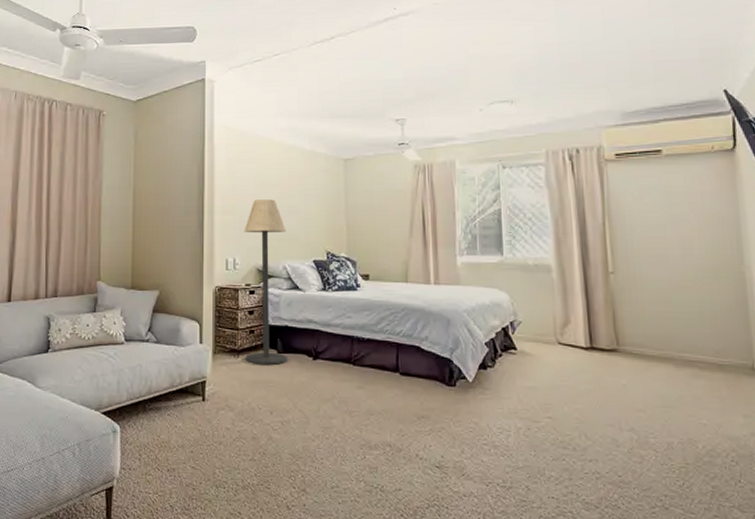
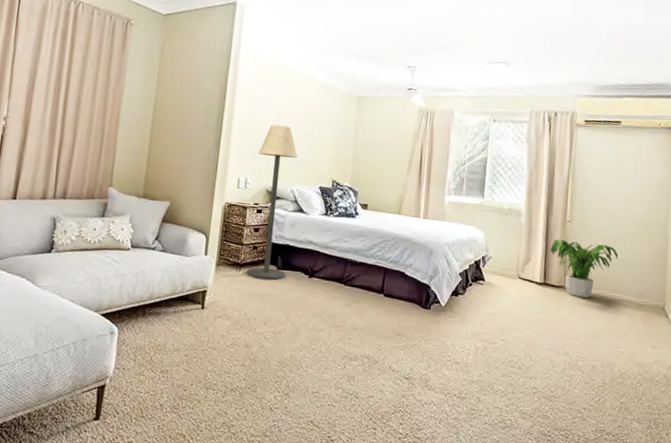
potted plant: none [593,294,683,361] -> present [550,239,619,298]

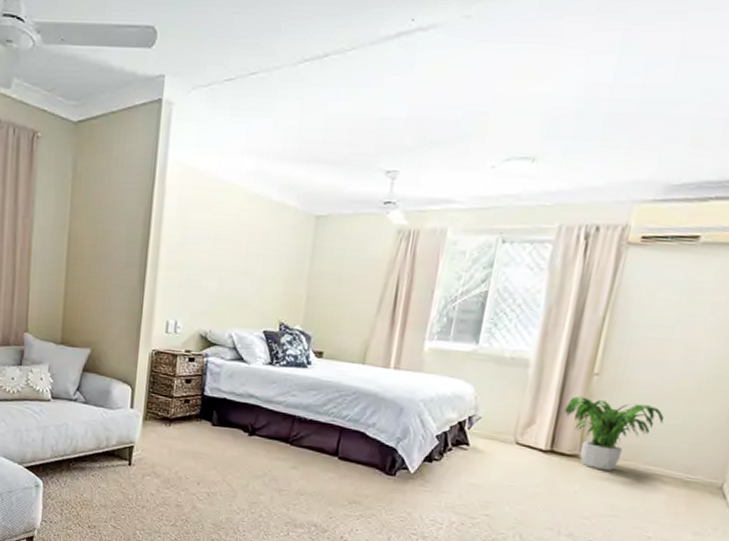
floor lamp: present [246,125,298,280] -> none [177,256,238,437]

